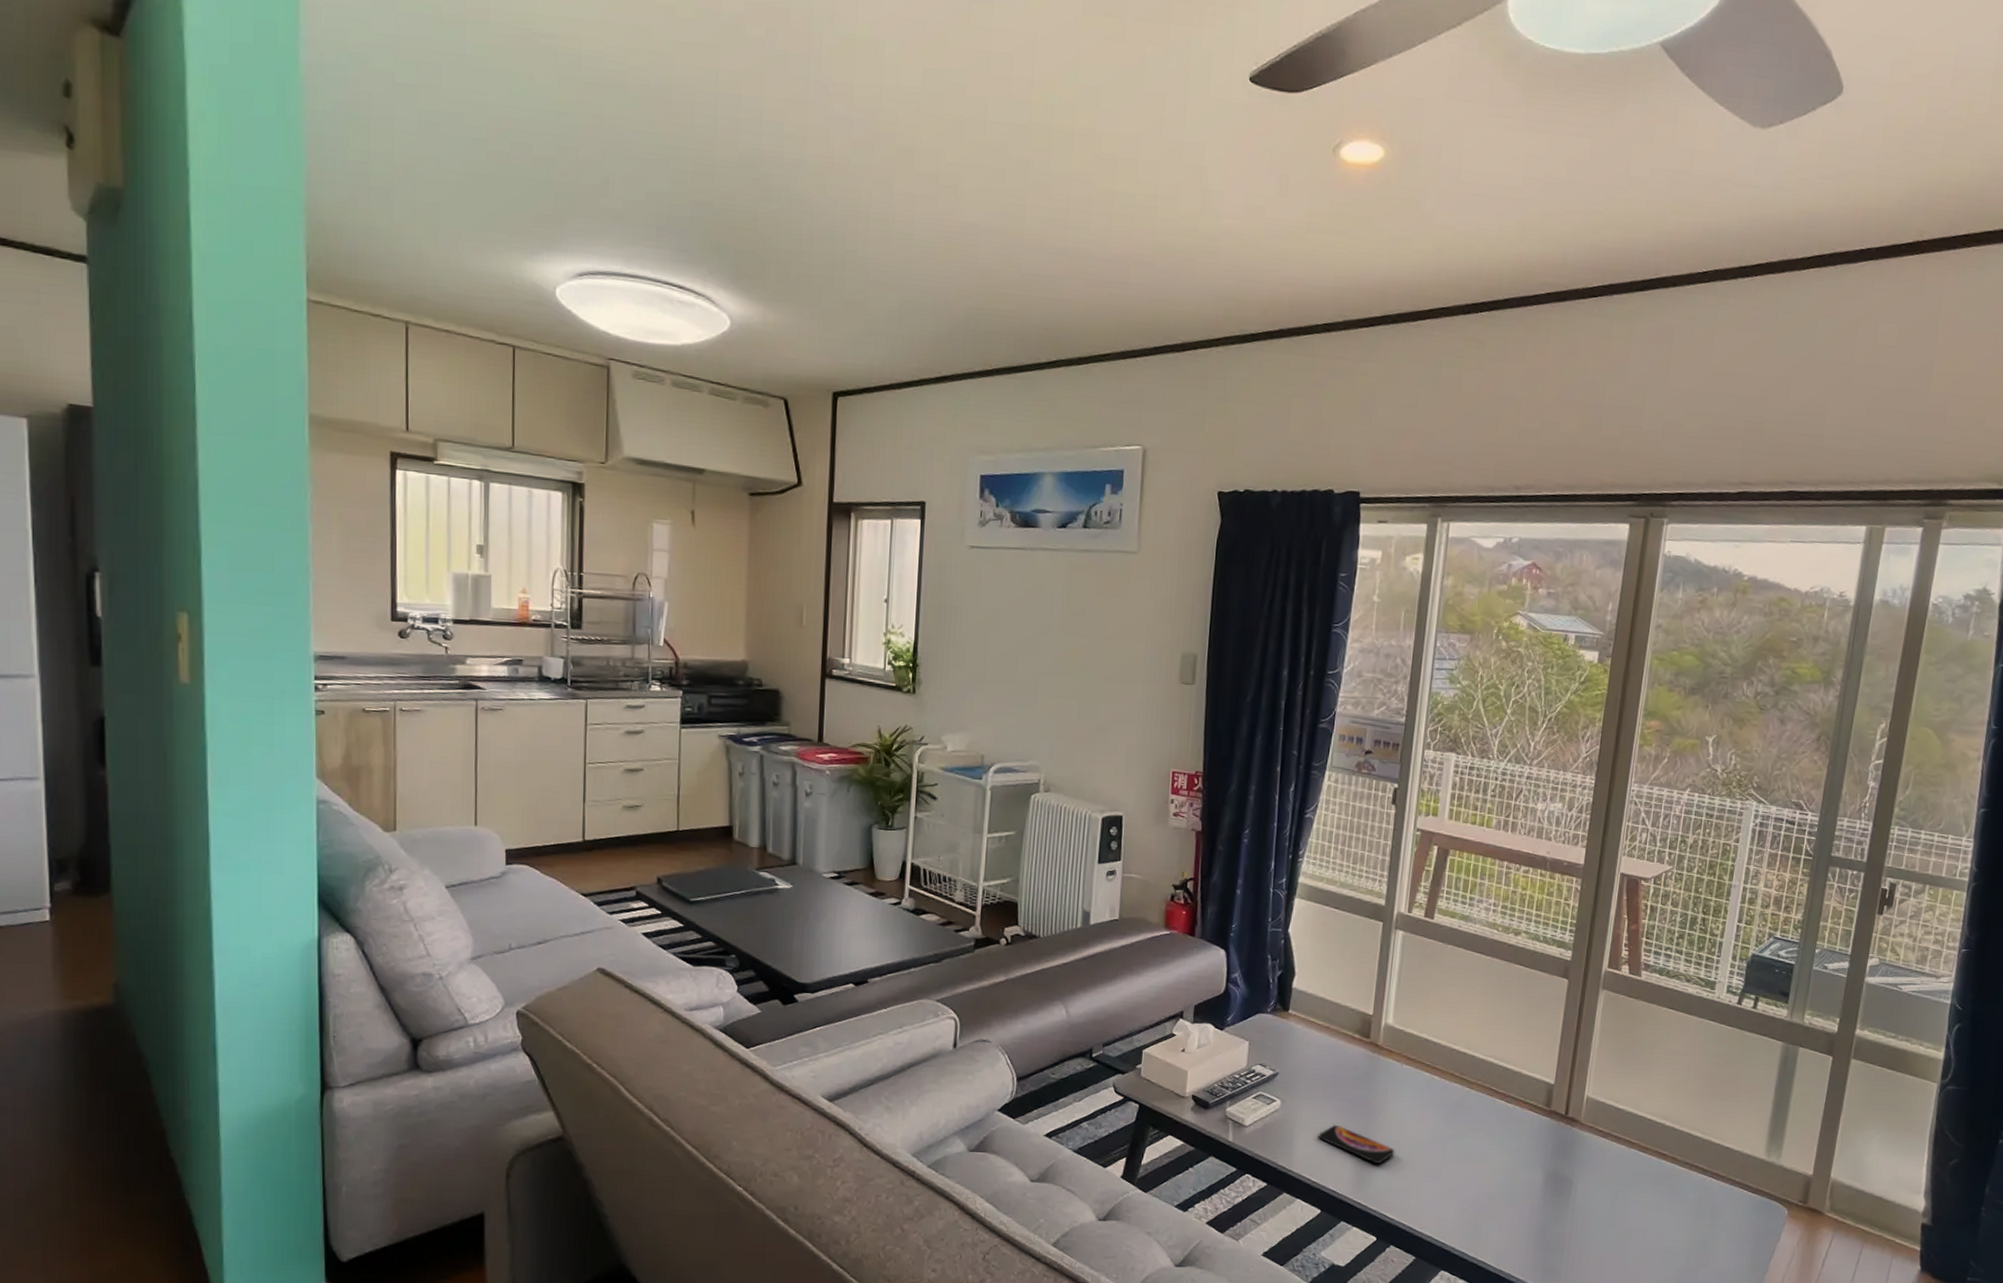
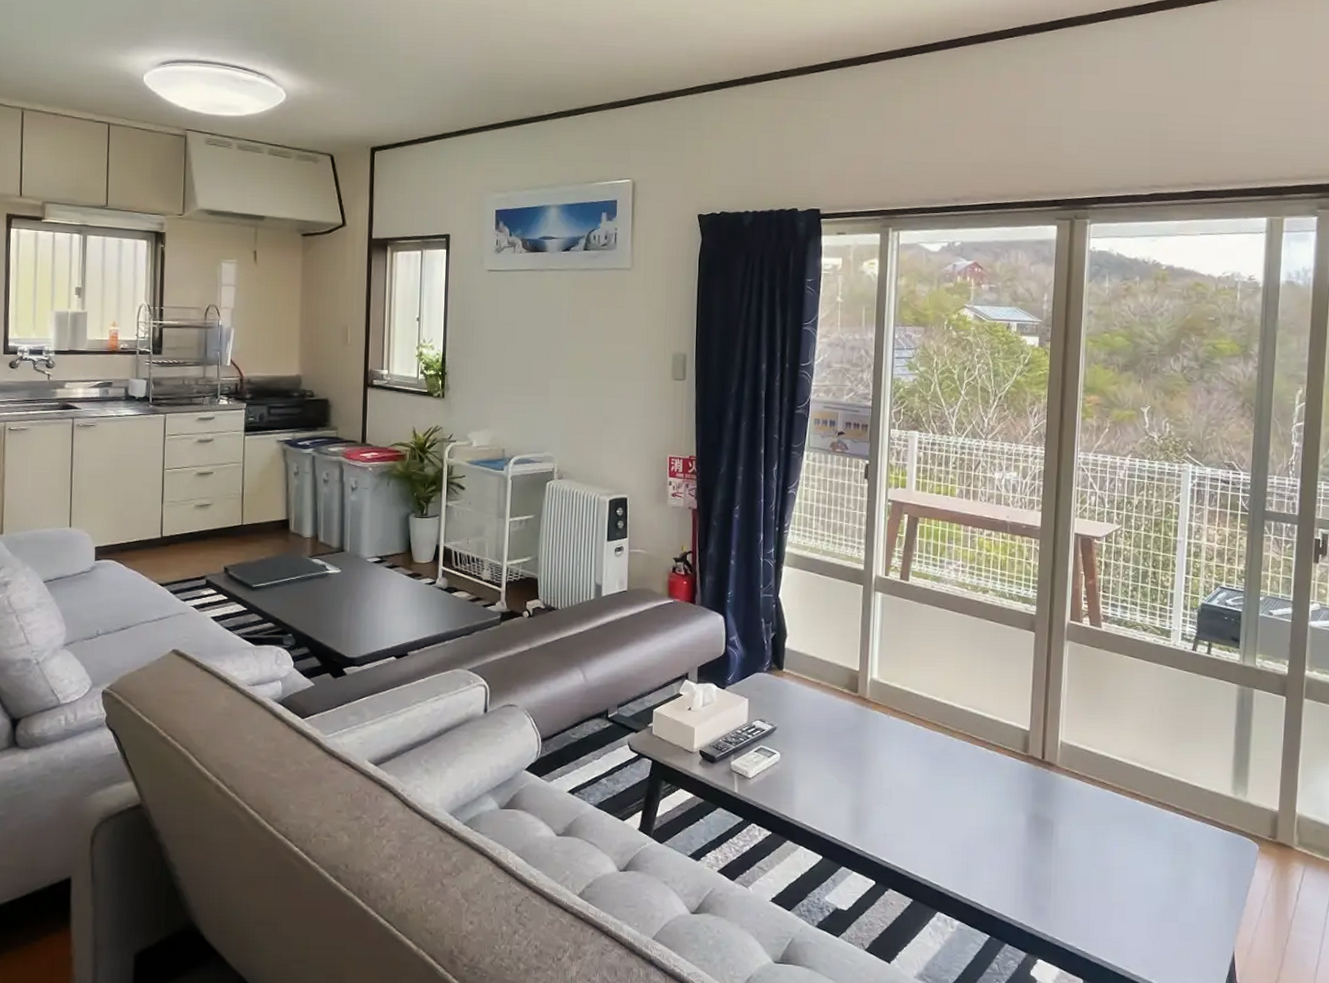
smartphone: present [1318,1125,1395,1165] -> none [816,775,887,811]

